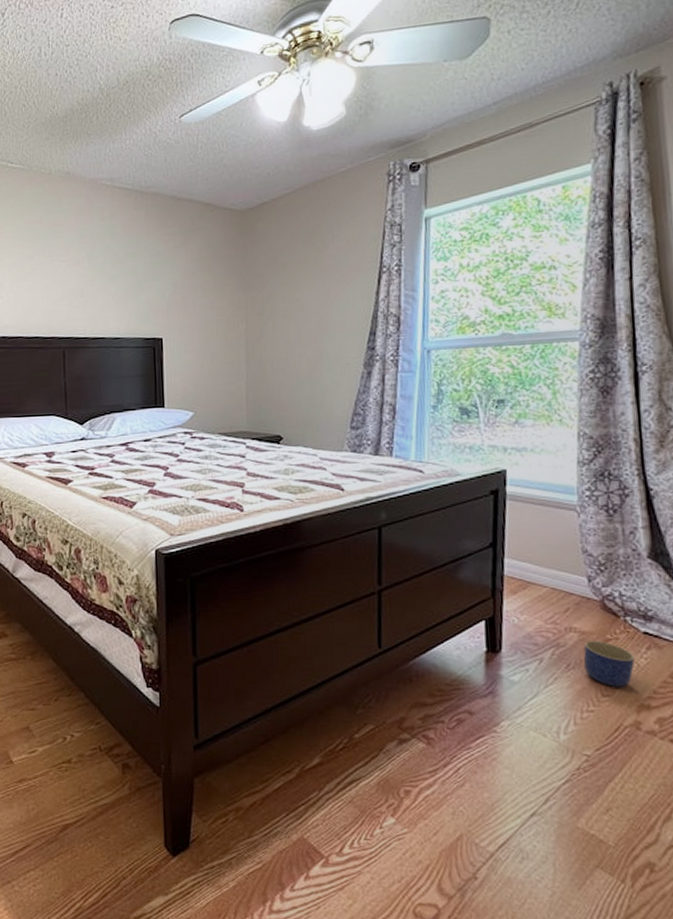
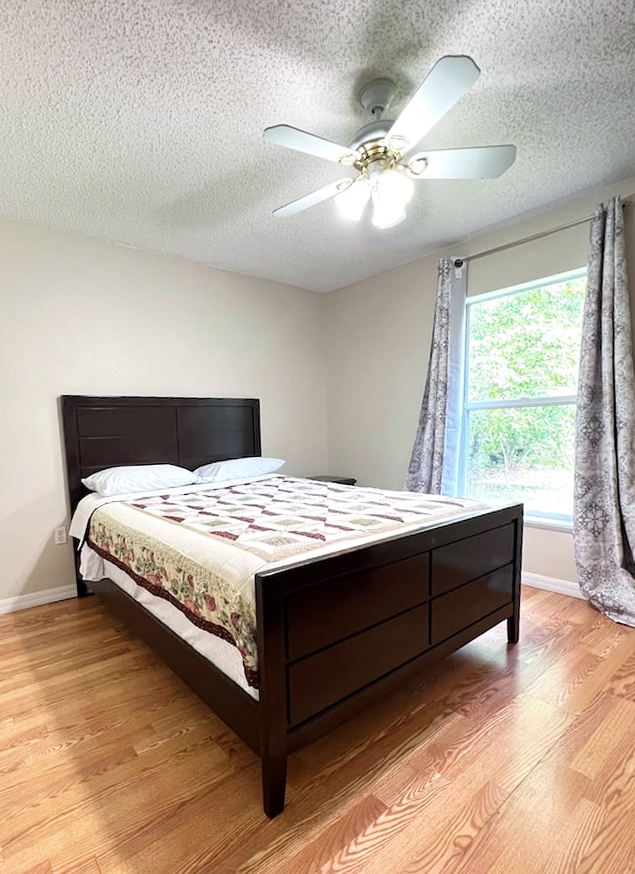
planter: present [583,640,636,687] -> none [576,630,611,664]

